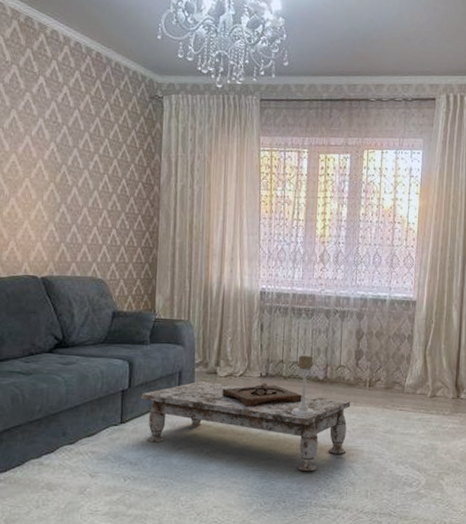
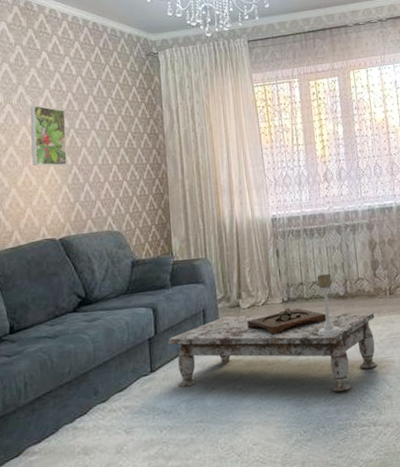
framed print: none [19,133,59,203] -> present [29,105,67,167]

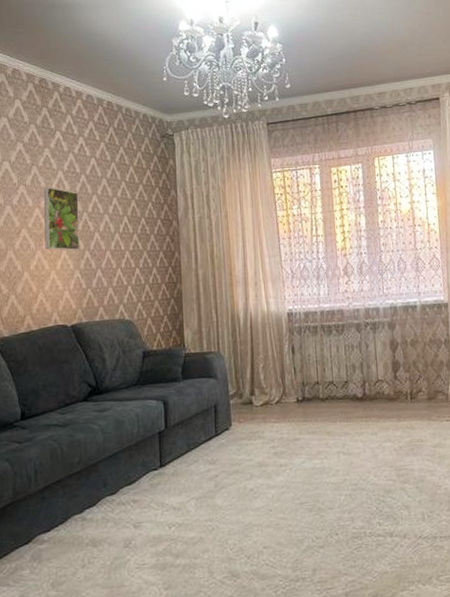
coffee table: present [168,312,378,392] -> none [179,412,396,499]
wooden tray: present [247,307,327,336] -> none [260,407,343,436]
candle holder: present [316,273,341,336] -> none [332,373,358,439]

